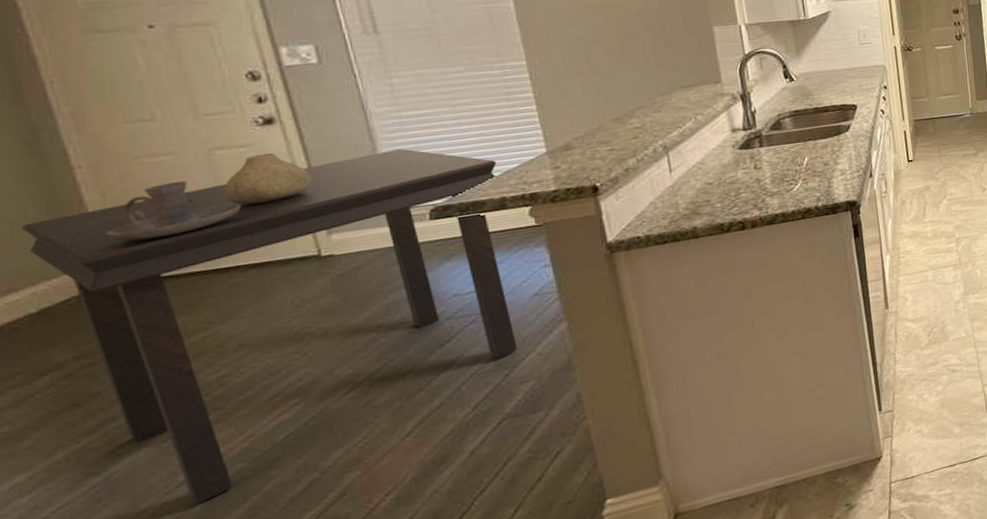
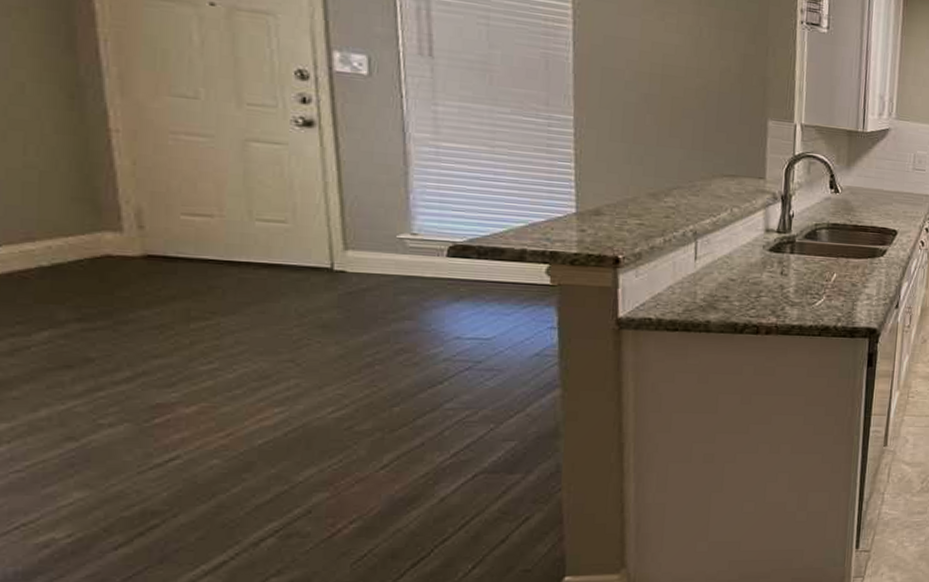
dining table: present [22,149,518,504] -> none [51,175,525,491]
candle holder: present [105,181,242,242] -> none [128,164,266,218]
vase: present [224,152,312,206] -> none [251,155,339,206]

